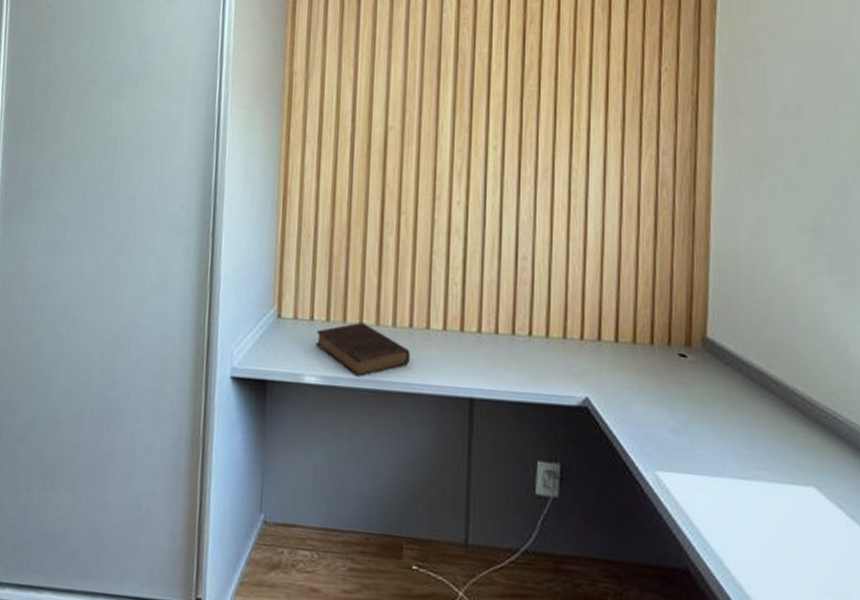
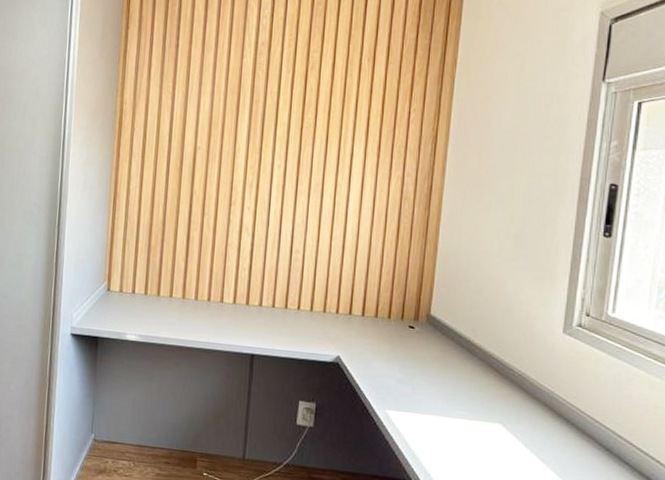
book: present [315,321,410,378] -> none [136,295,207,337]

